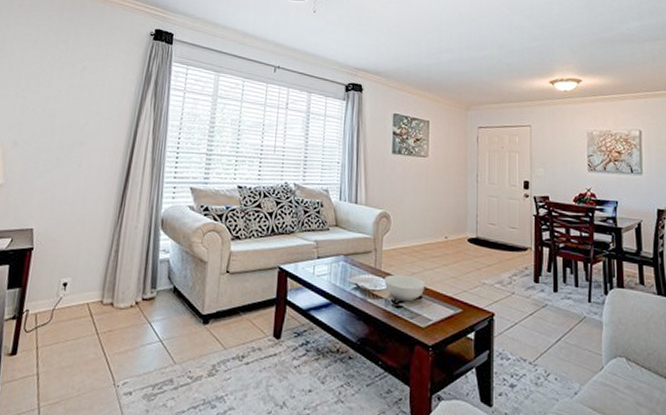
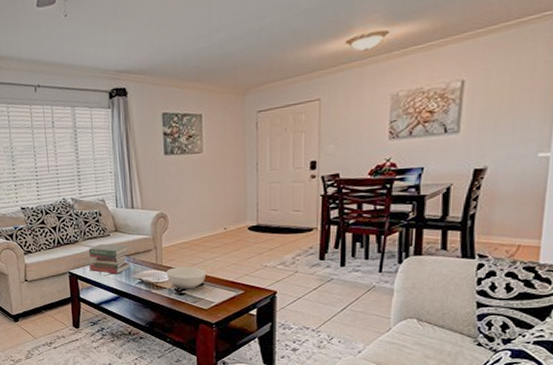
books: none [302,238,347,276] -> present [88,243,130,275]

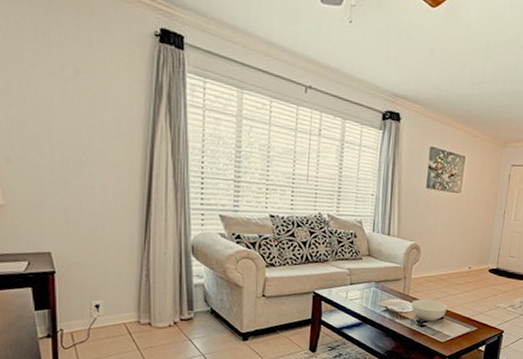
books: present [88,243,130,275] -> none [336,266,378,300]

